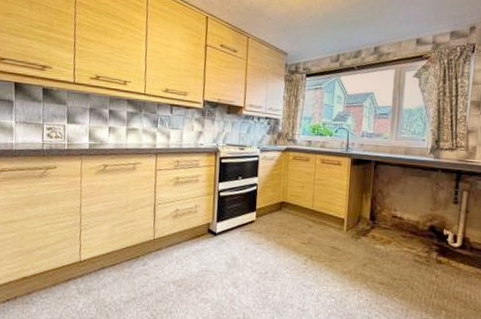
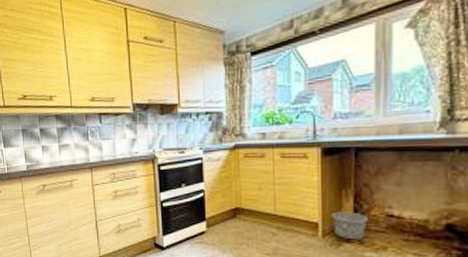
bucket: none [354,205,379,235] -> present [331,204,367,240]

